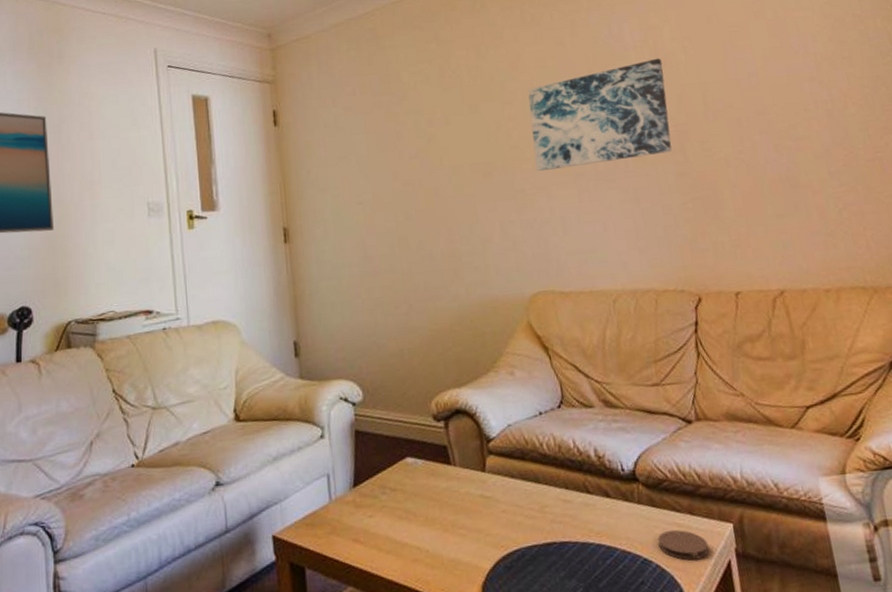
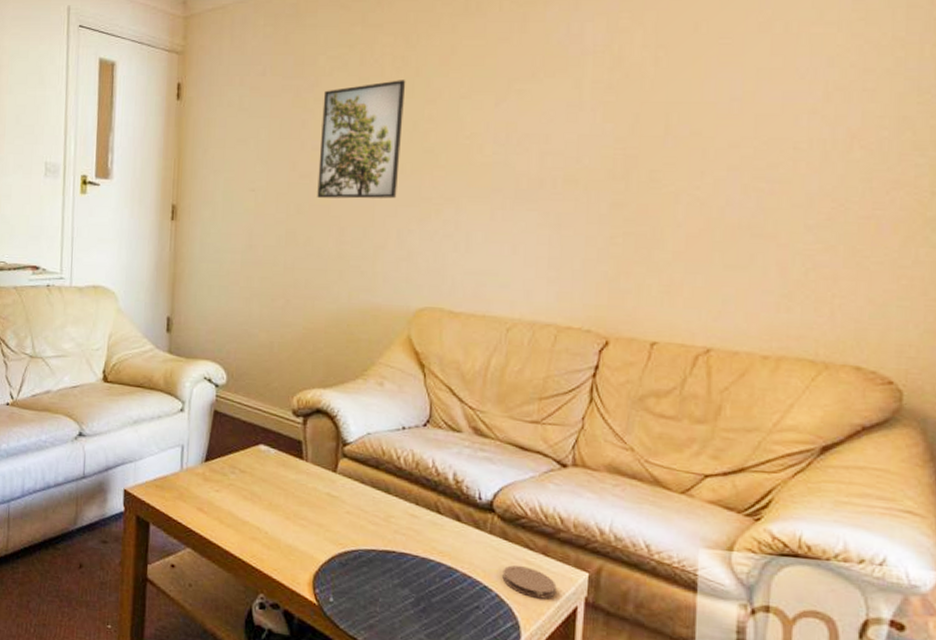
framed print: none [412,86,494,202] -> present [317,80,406,199]
wall art: present [528,58,672,172] -> none [449,67,625,181]

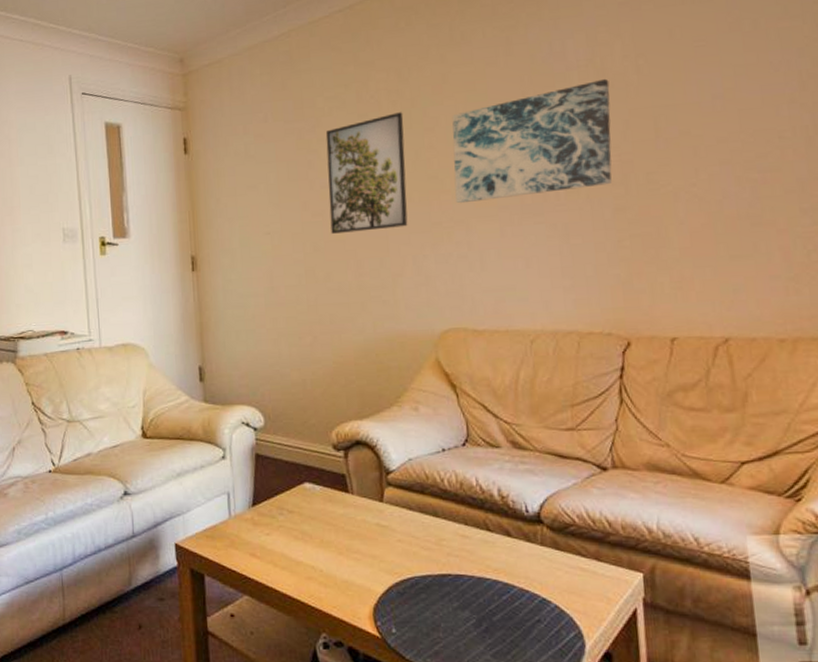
wall art: none [449,67,625,181] -> present [452,78,612,204]
coaster: present [502,565,557,599] -> none [558,574,614,605]

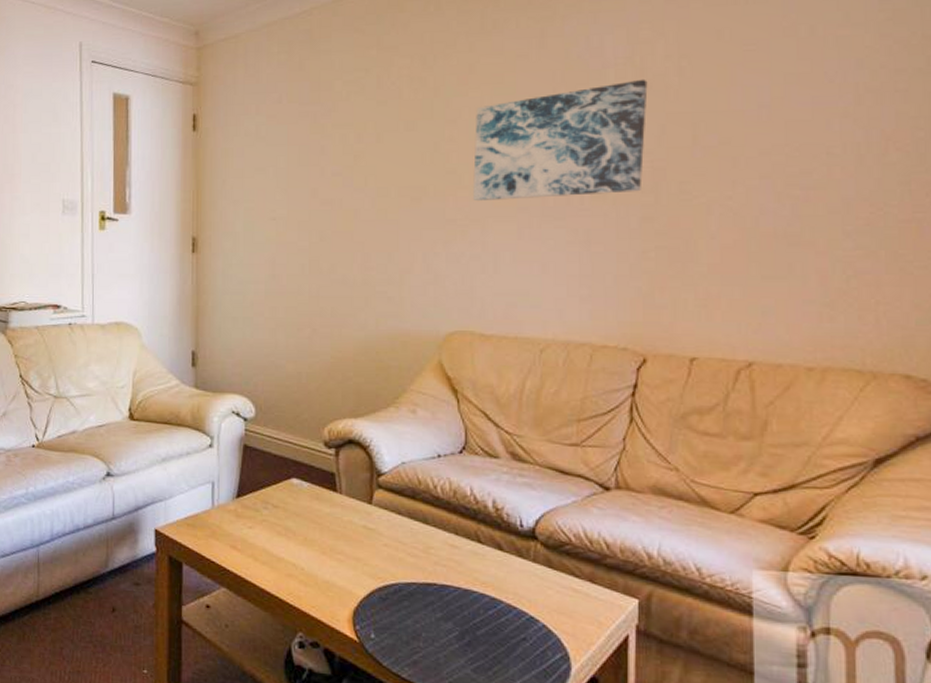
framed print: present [325,112,408,234] -> none [339,101,425,224]

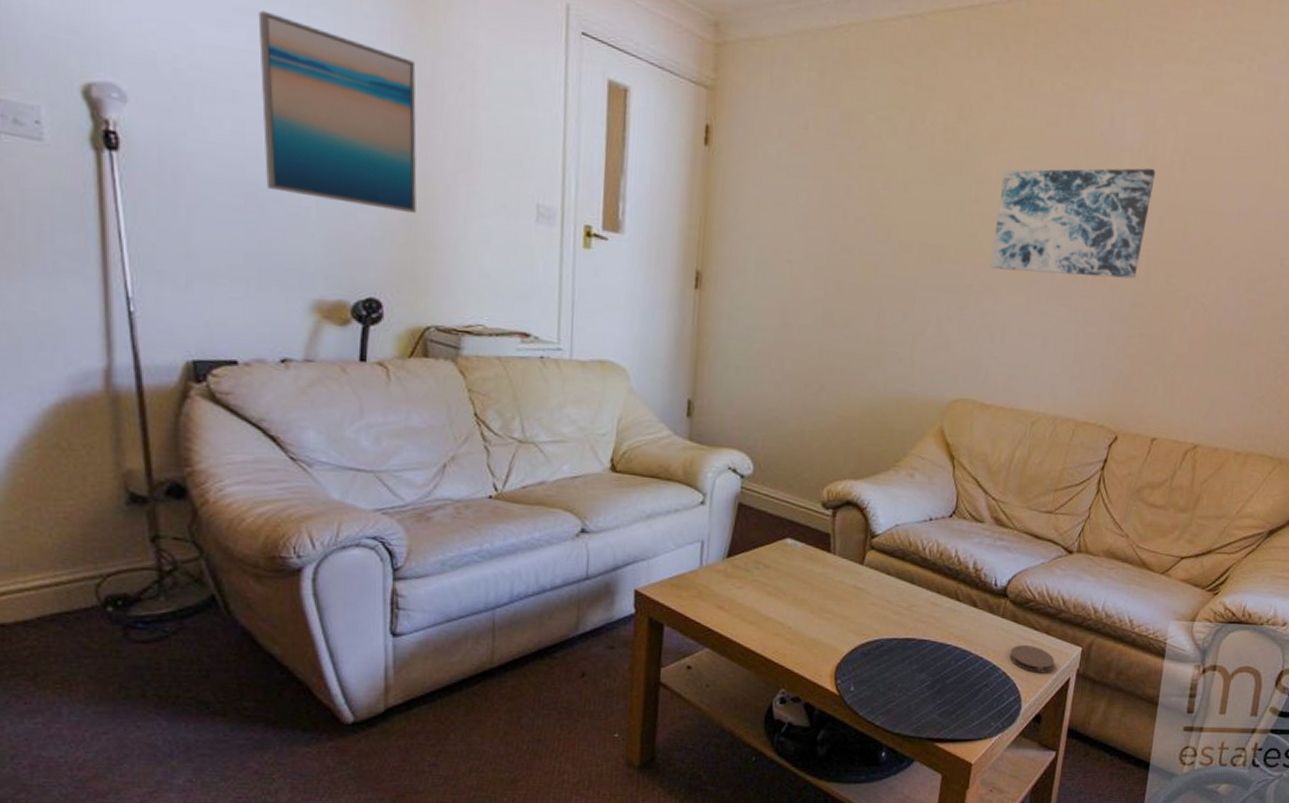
coaster: none [549,594,606,628] -> present [1009,645,1055,673]

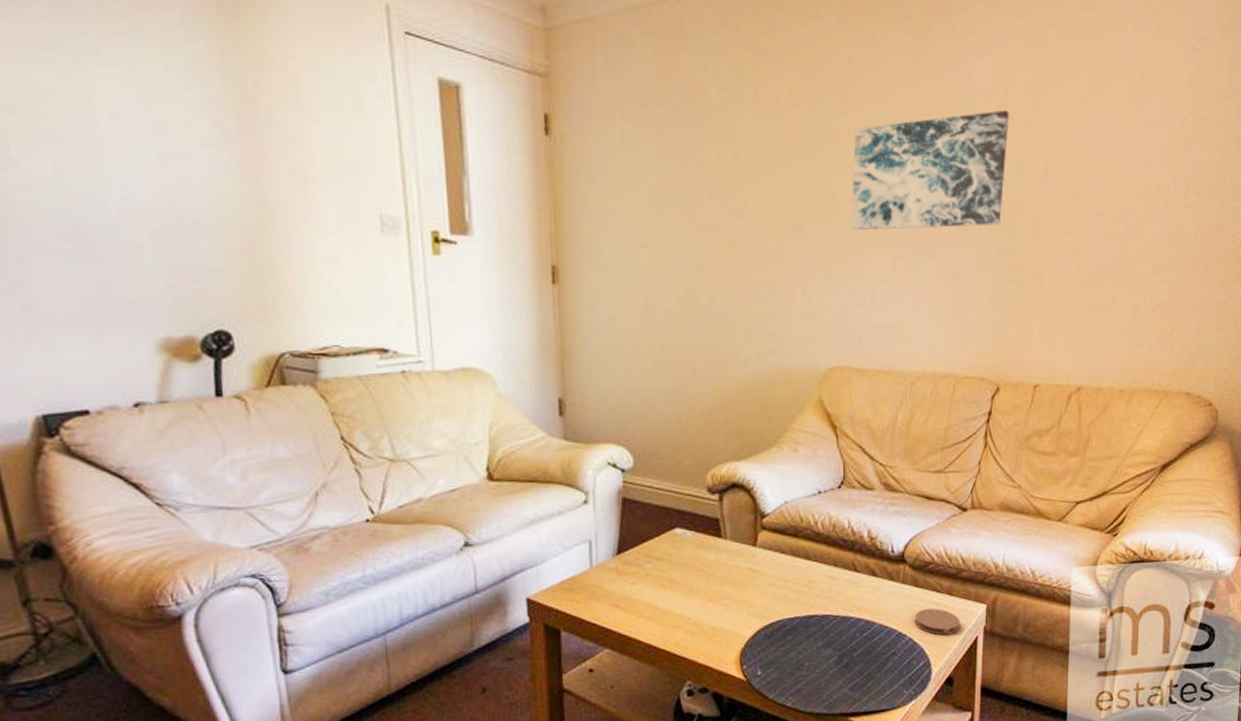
wall art: present [258,10,417,214] -> none [65,44,255,239]

